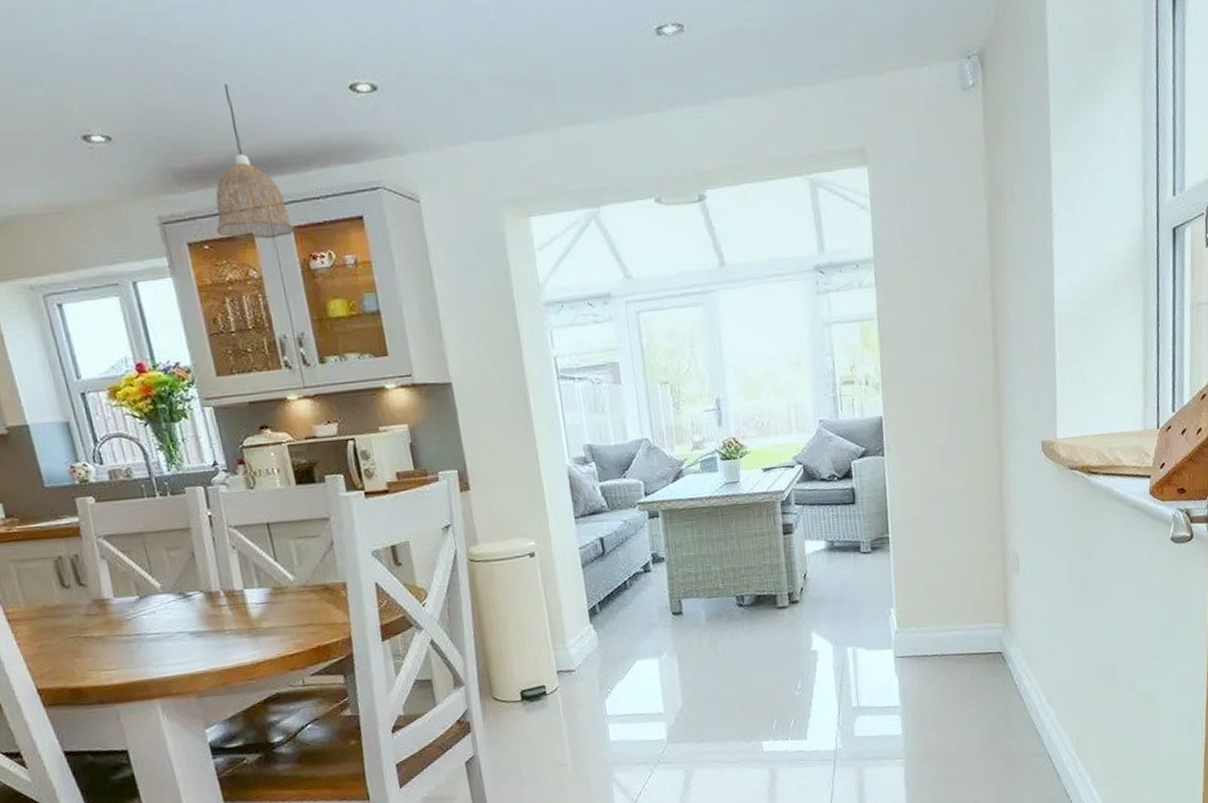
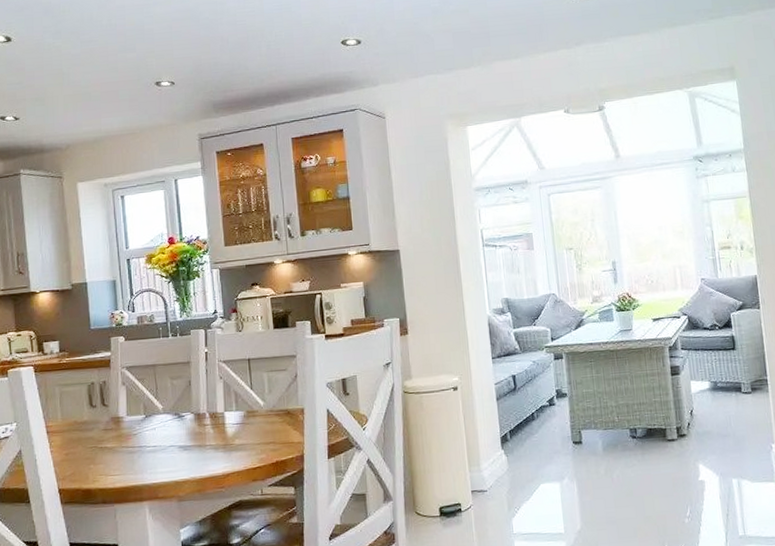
pendant lamp: present [215,84,295,239] -> none [238,44,293,148]

